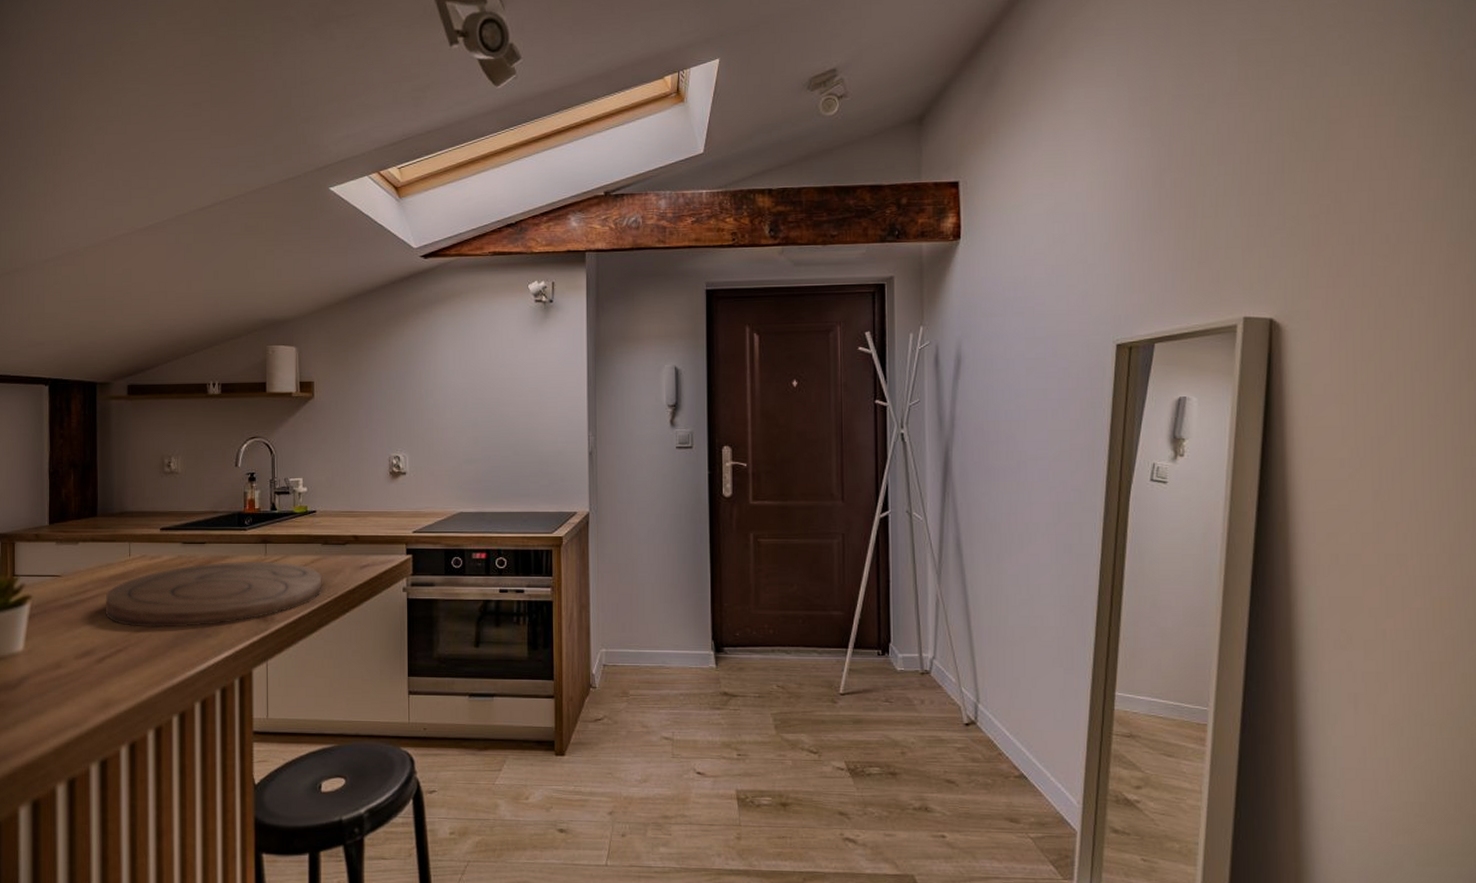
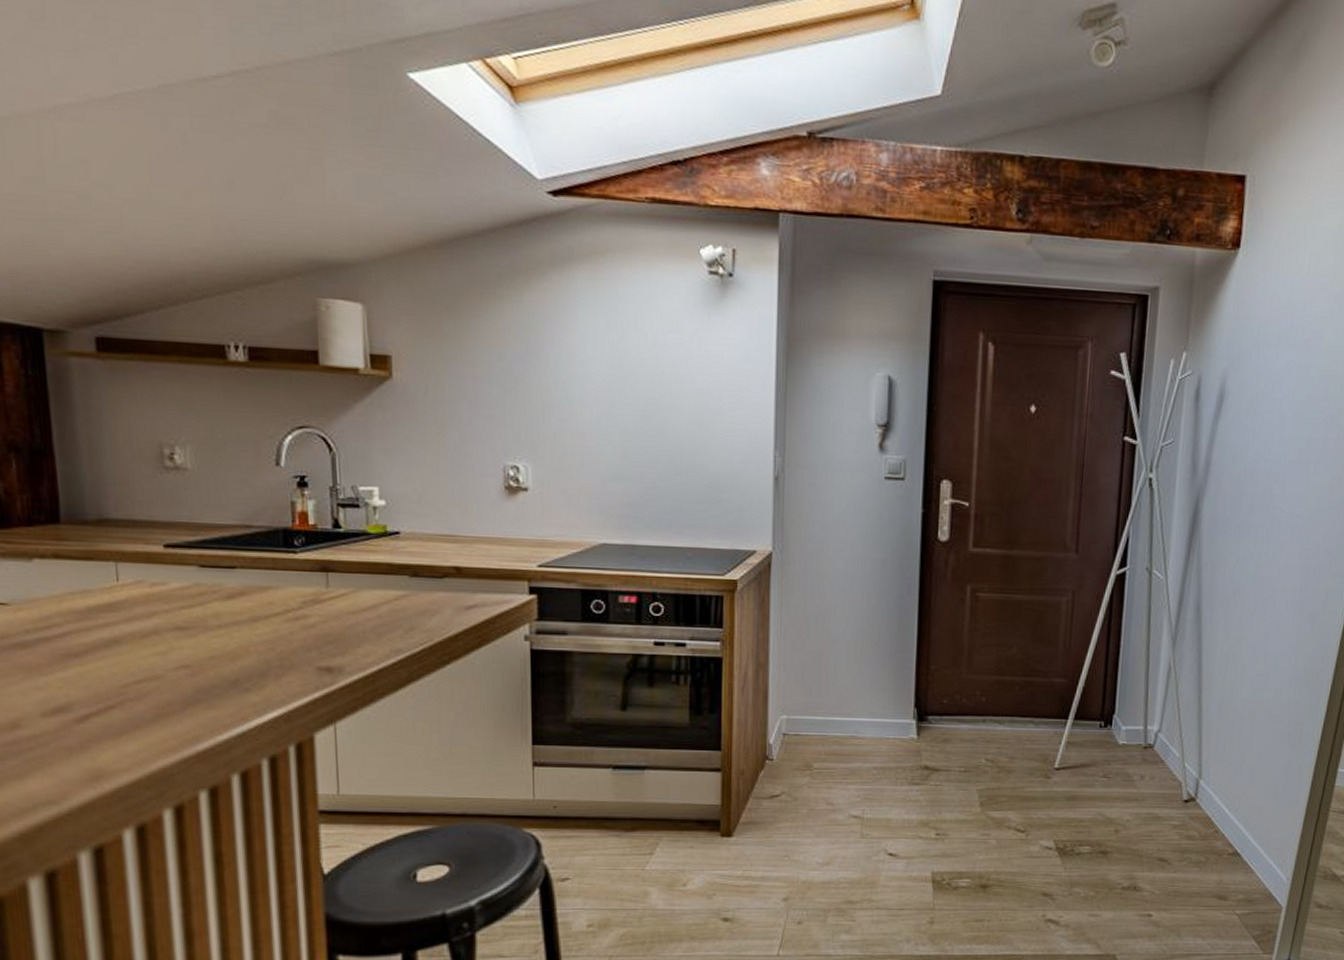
cutting board: present [105,560,322,629] -> none [83,593,411,679]

